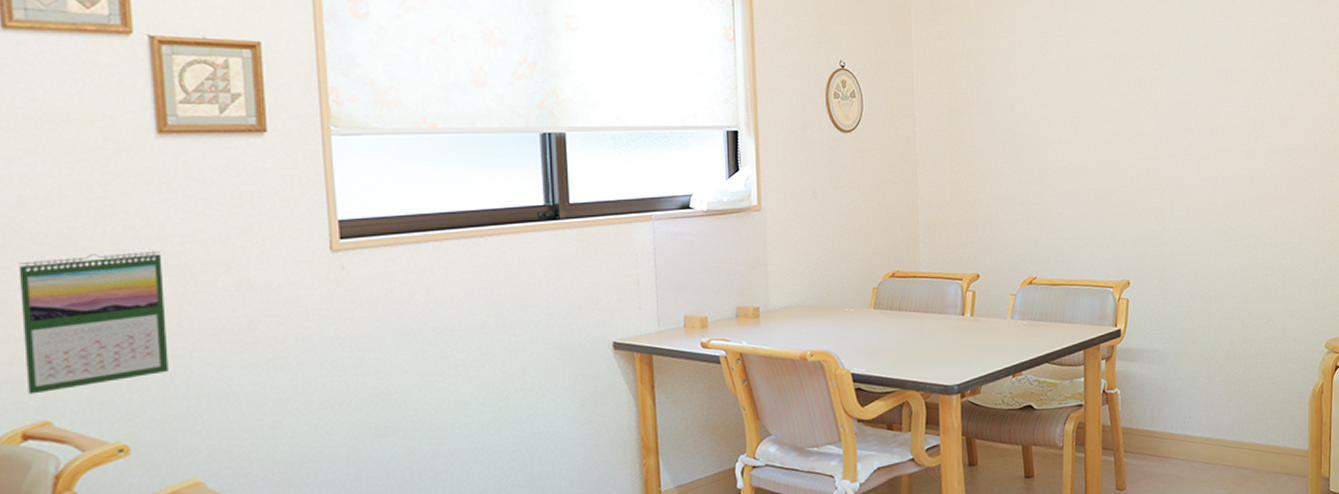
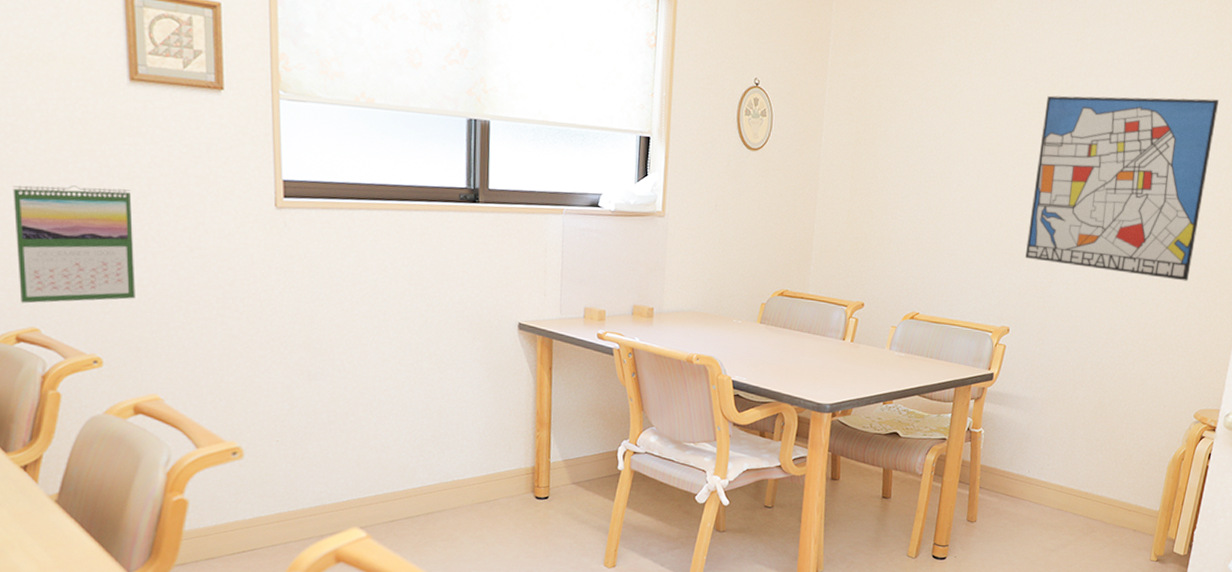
wall art: none [1131,35,1296,213] -> present [1025,95,1219,281]

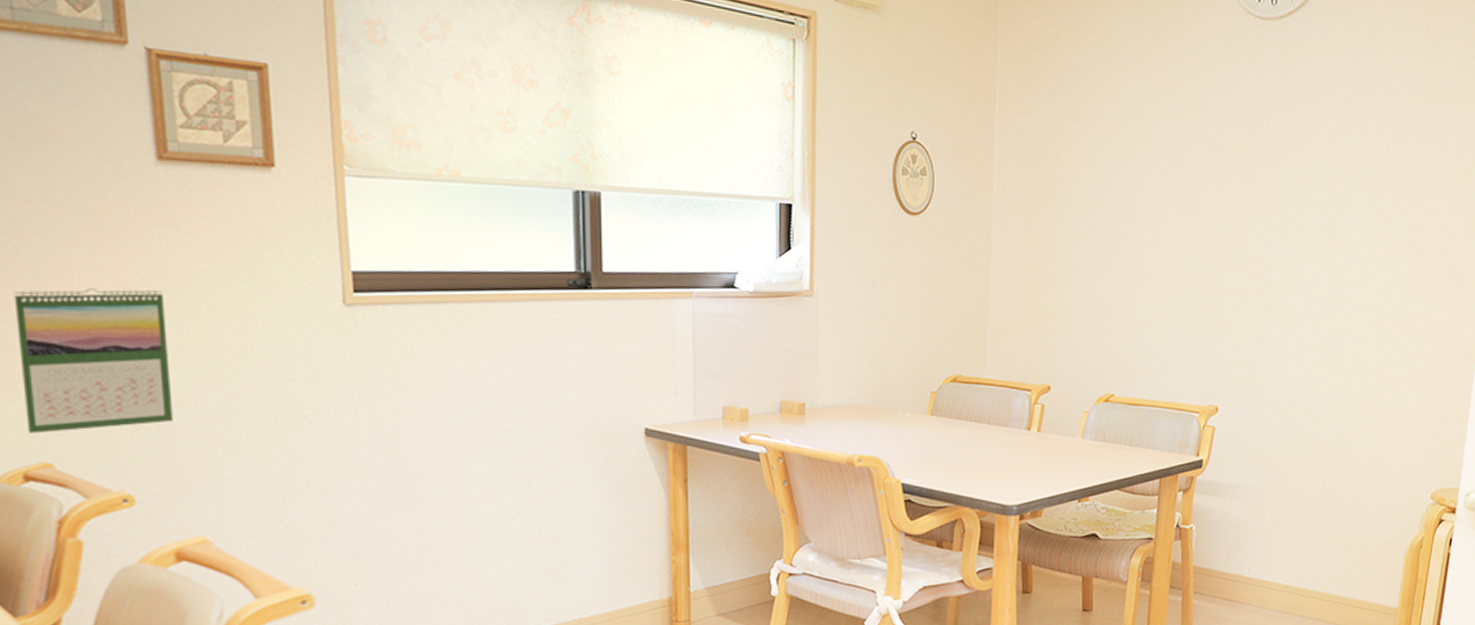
wall art: present [1025,95,1219,281] -> none [1232,137,1438,344]

